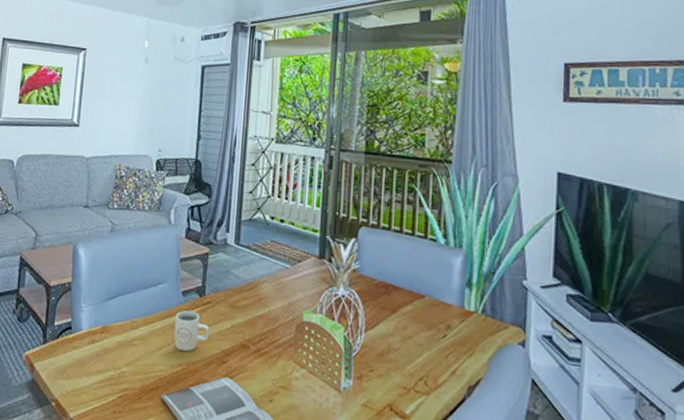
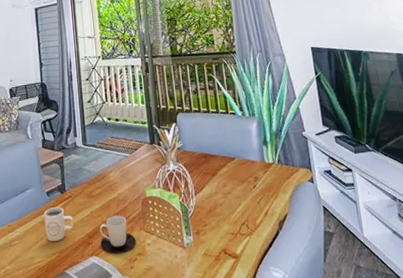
cup: none [237,335,281,381] -> present [99,215,136,253]

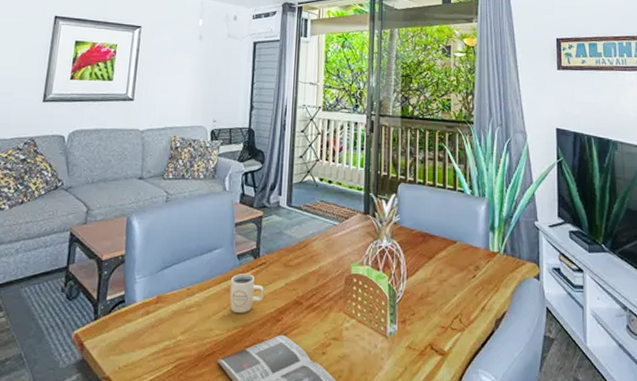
cup: present [99,215,136,253] -> none [291,291,333,335]

